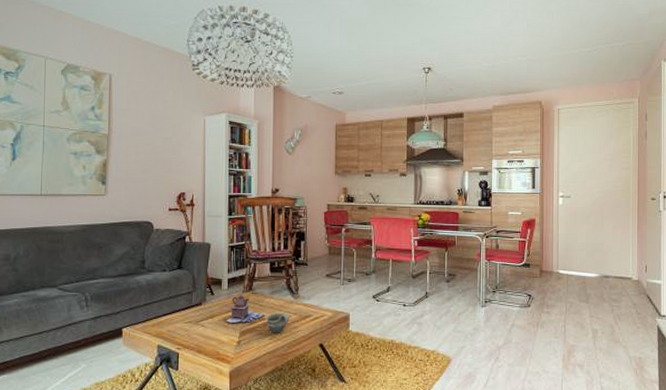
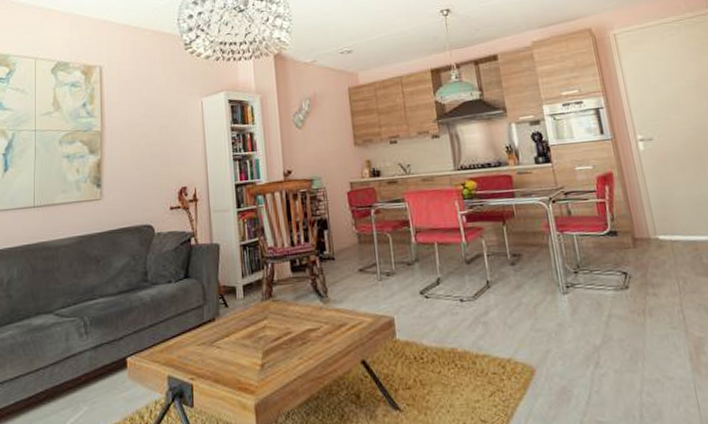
teapot: present [226,295,265,323] -> none [245,304,291,341]
cup: present [265,312,289,333] -> none [291,322,321,350]

